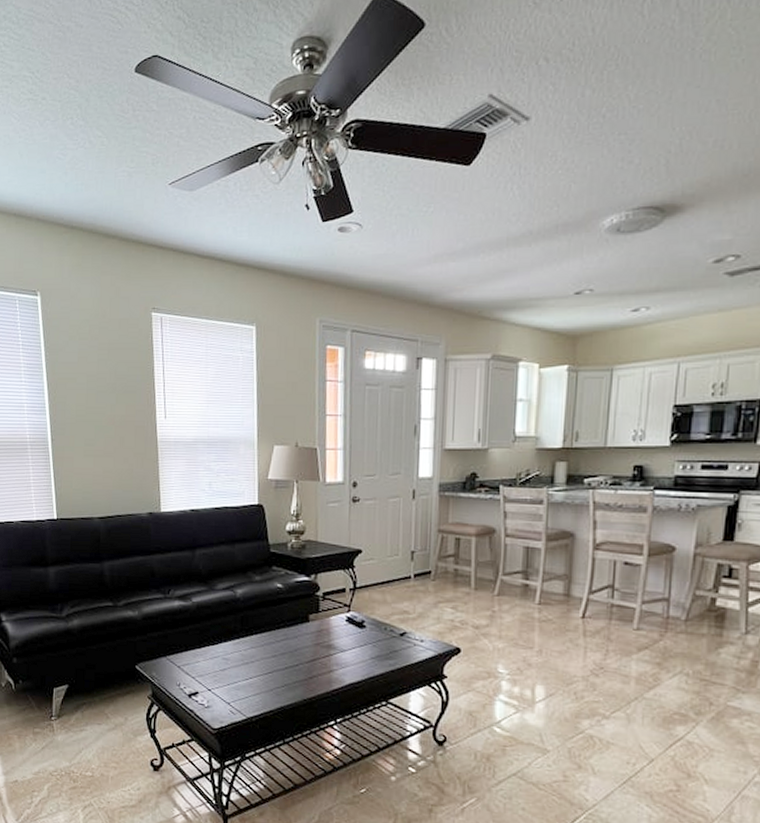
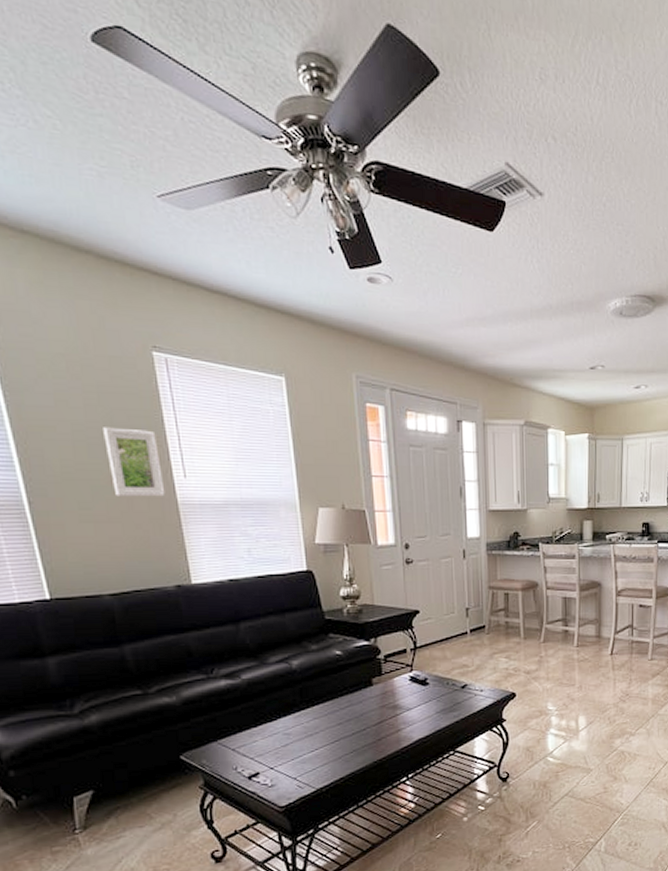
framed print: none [109,377,149,435] -> present [103,427,165,497]

